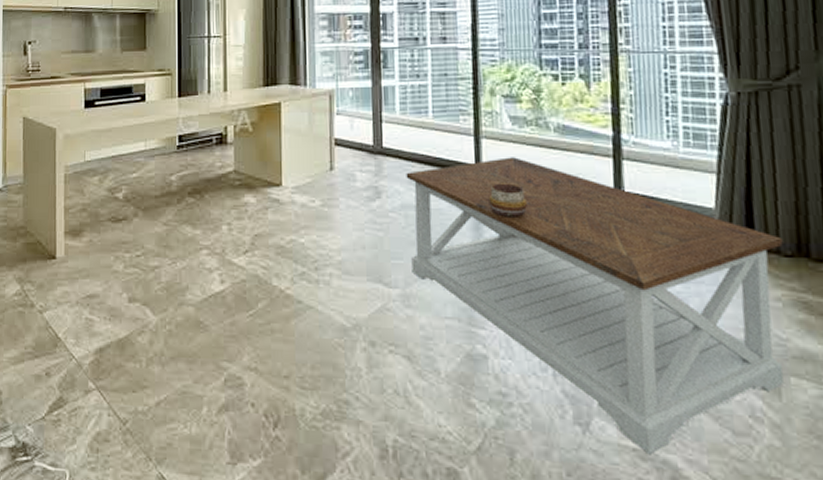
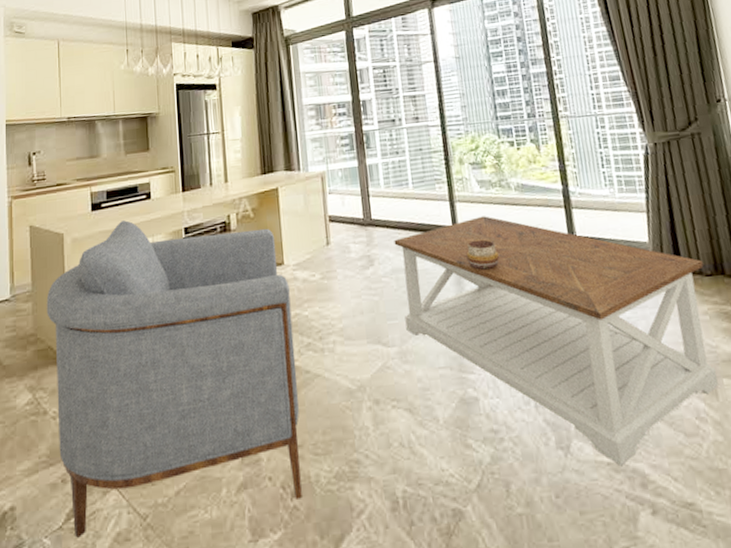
armchair: none [37,121,288,431] -> present [46,220,302,538]

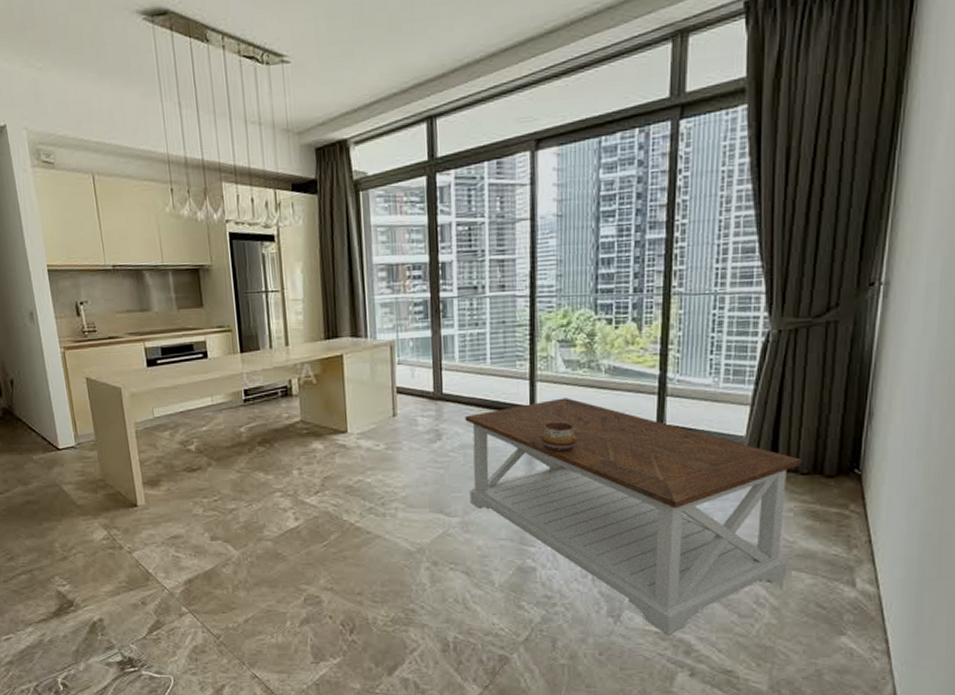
armchair: present [46,220,302,538] -> none [110,378,360,647]

